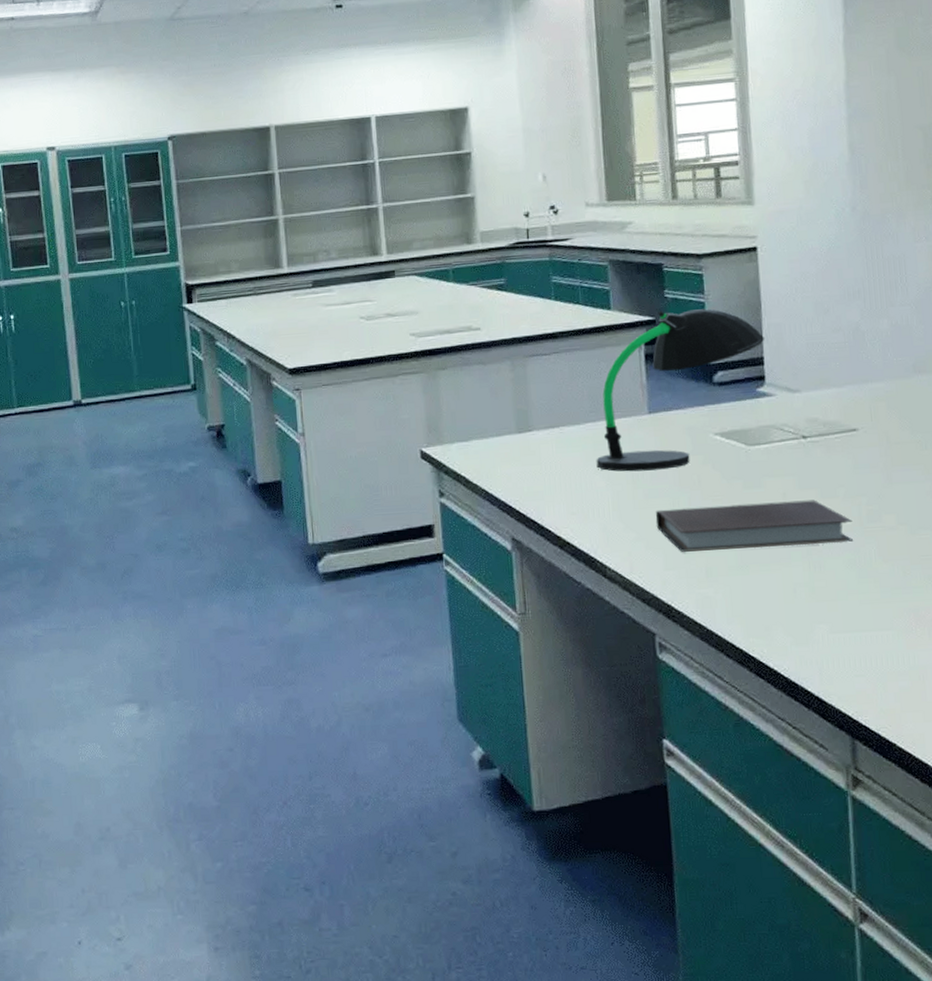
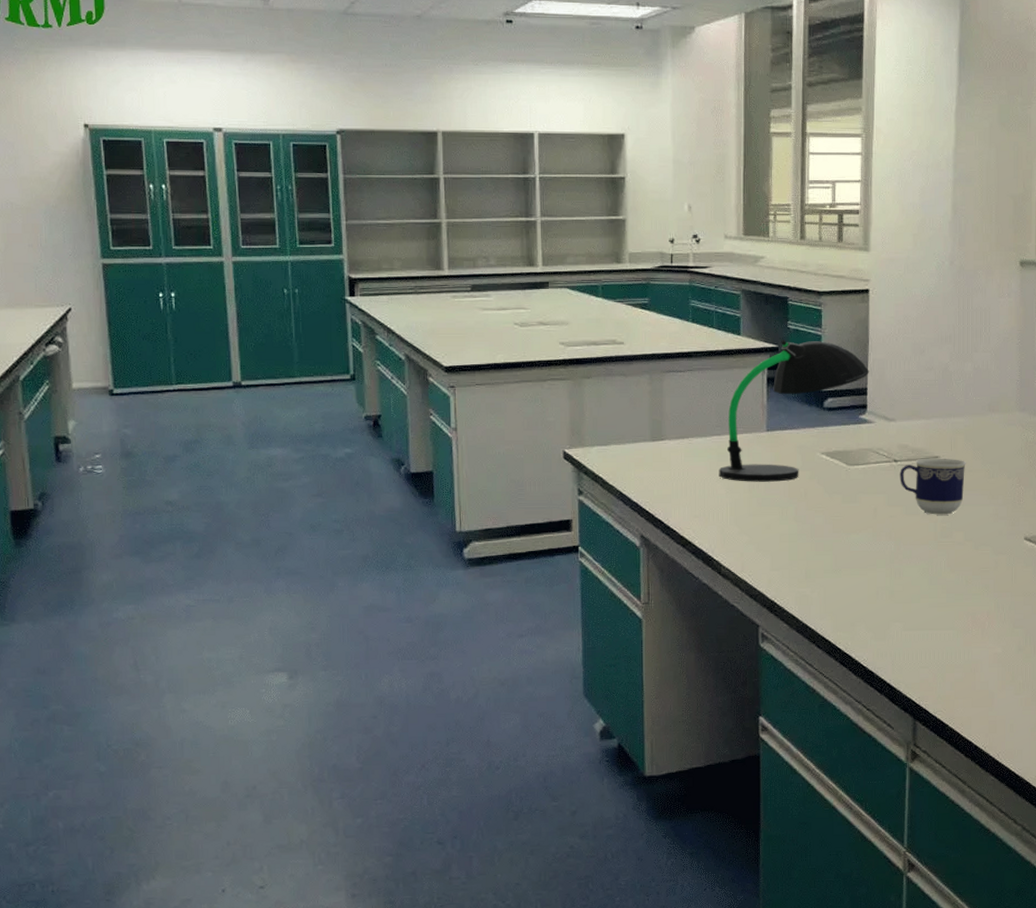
notebook: present [655,500,853,552] -> none [766,515,929,555]
cup: none [810,430,892,497] -> present [900,458,966,515]

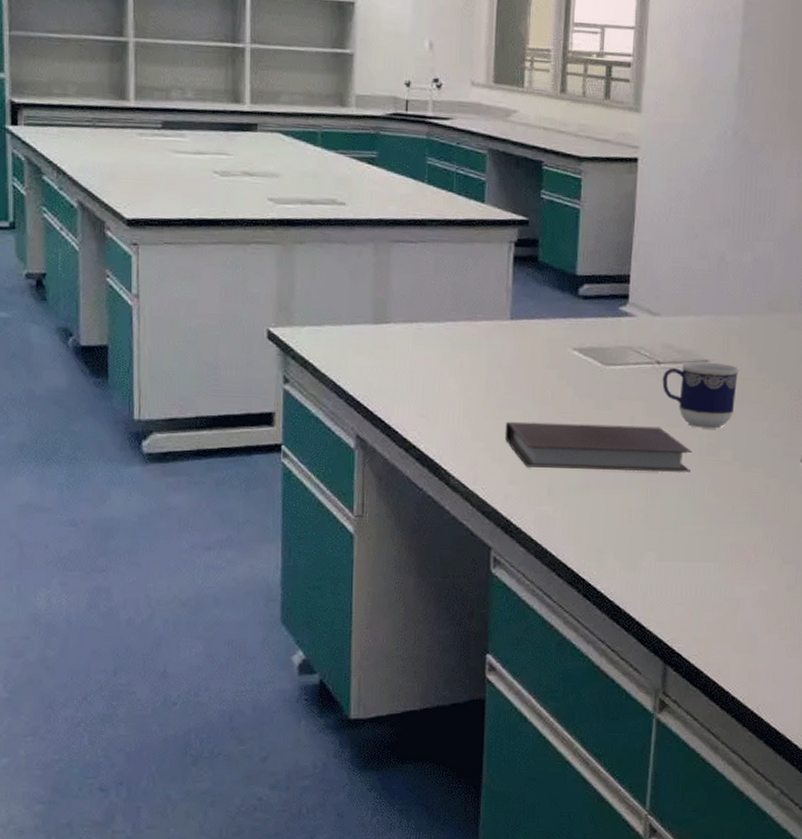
desk lamp: present [719,339,870,482] -> none [451,211,634,380]
notebook: none [766,515,929,555] -> present [504,421,693,472]

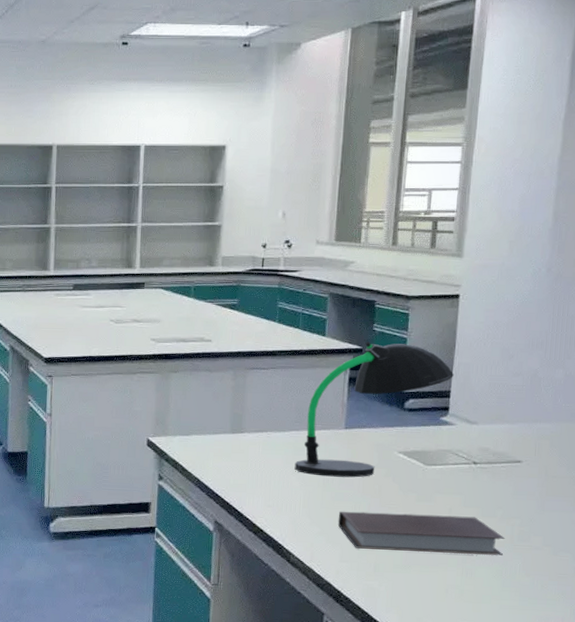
desk lamp: none [451,211,634,380] -> present [294,341,455,478]
cup: present [662,361,739,429] -> none [478,462,550,519]

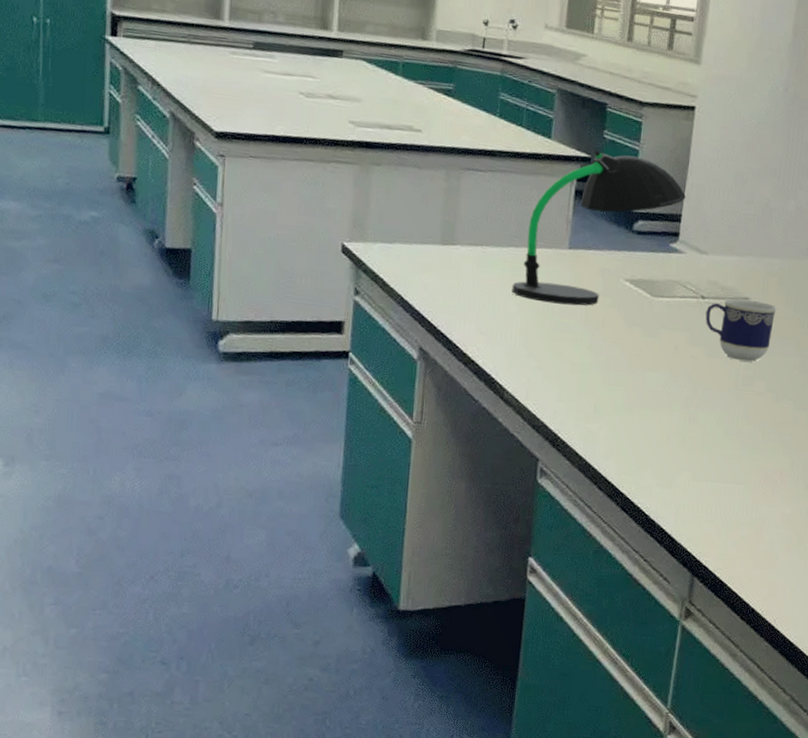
notebook: present [337,511,505,555] -> none [557,343,730,400]
cup: none [478,462,550,519] -> present [705,298,777,362]

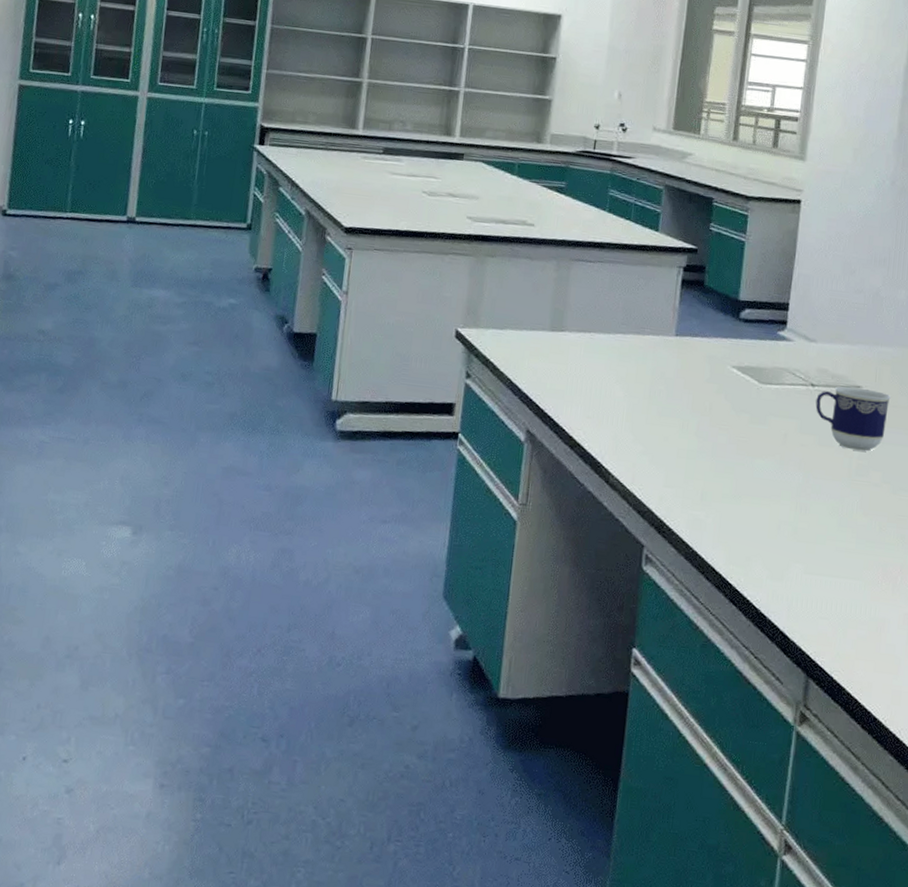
desk lamp: present [511,149,687,306] -> none [618,241,794,392]

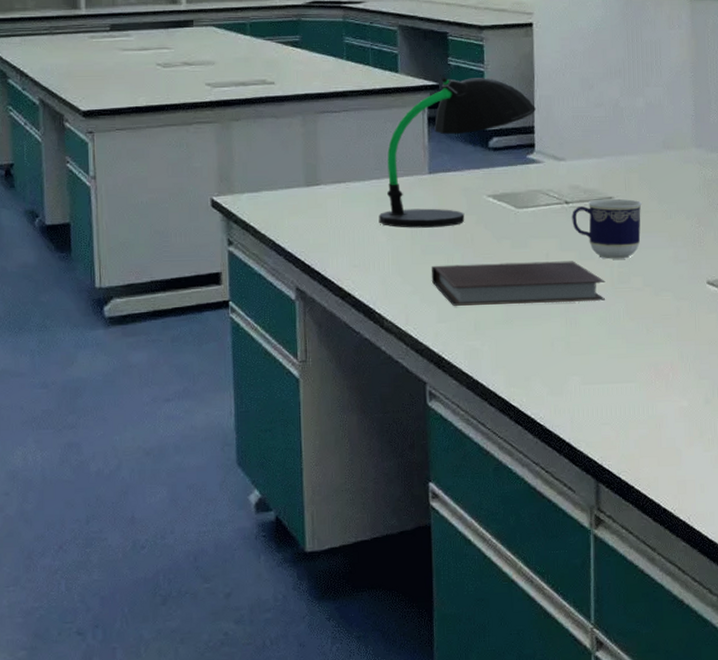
desk lamp: none [618,241,794,392] -> present [378,76,537,228]
notebook: none [663,428,843,491] -> present [431,261,605,306]

